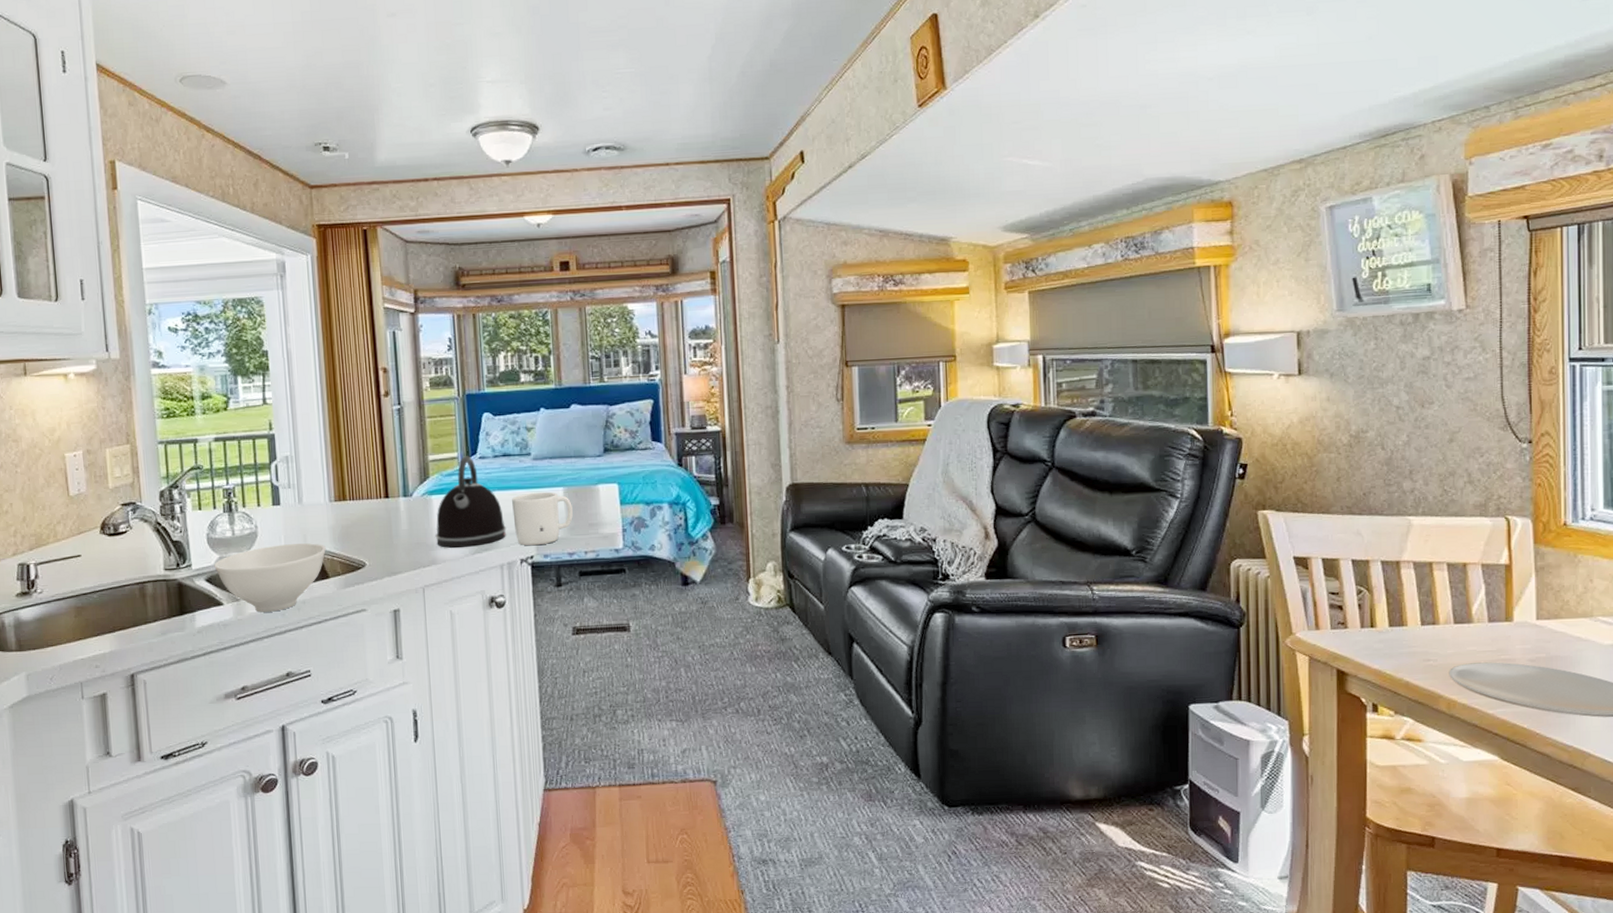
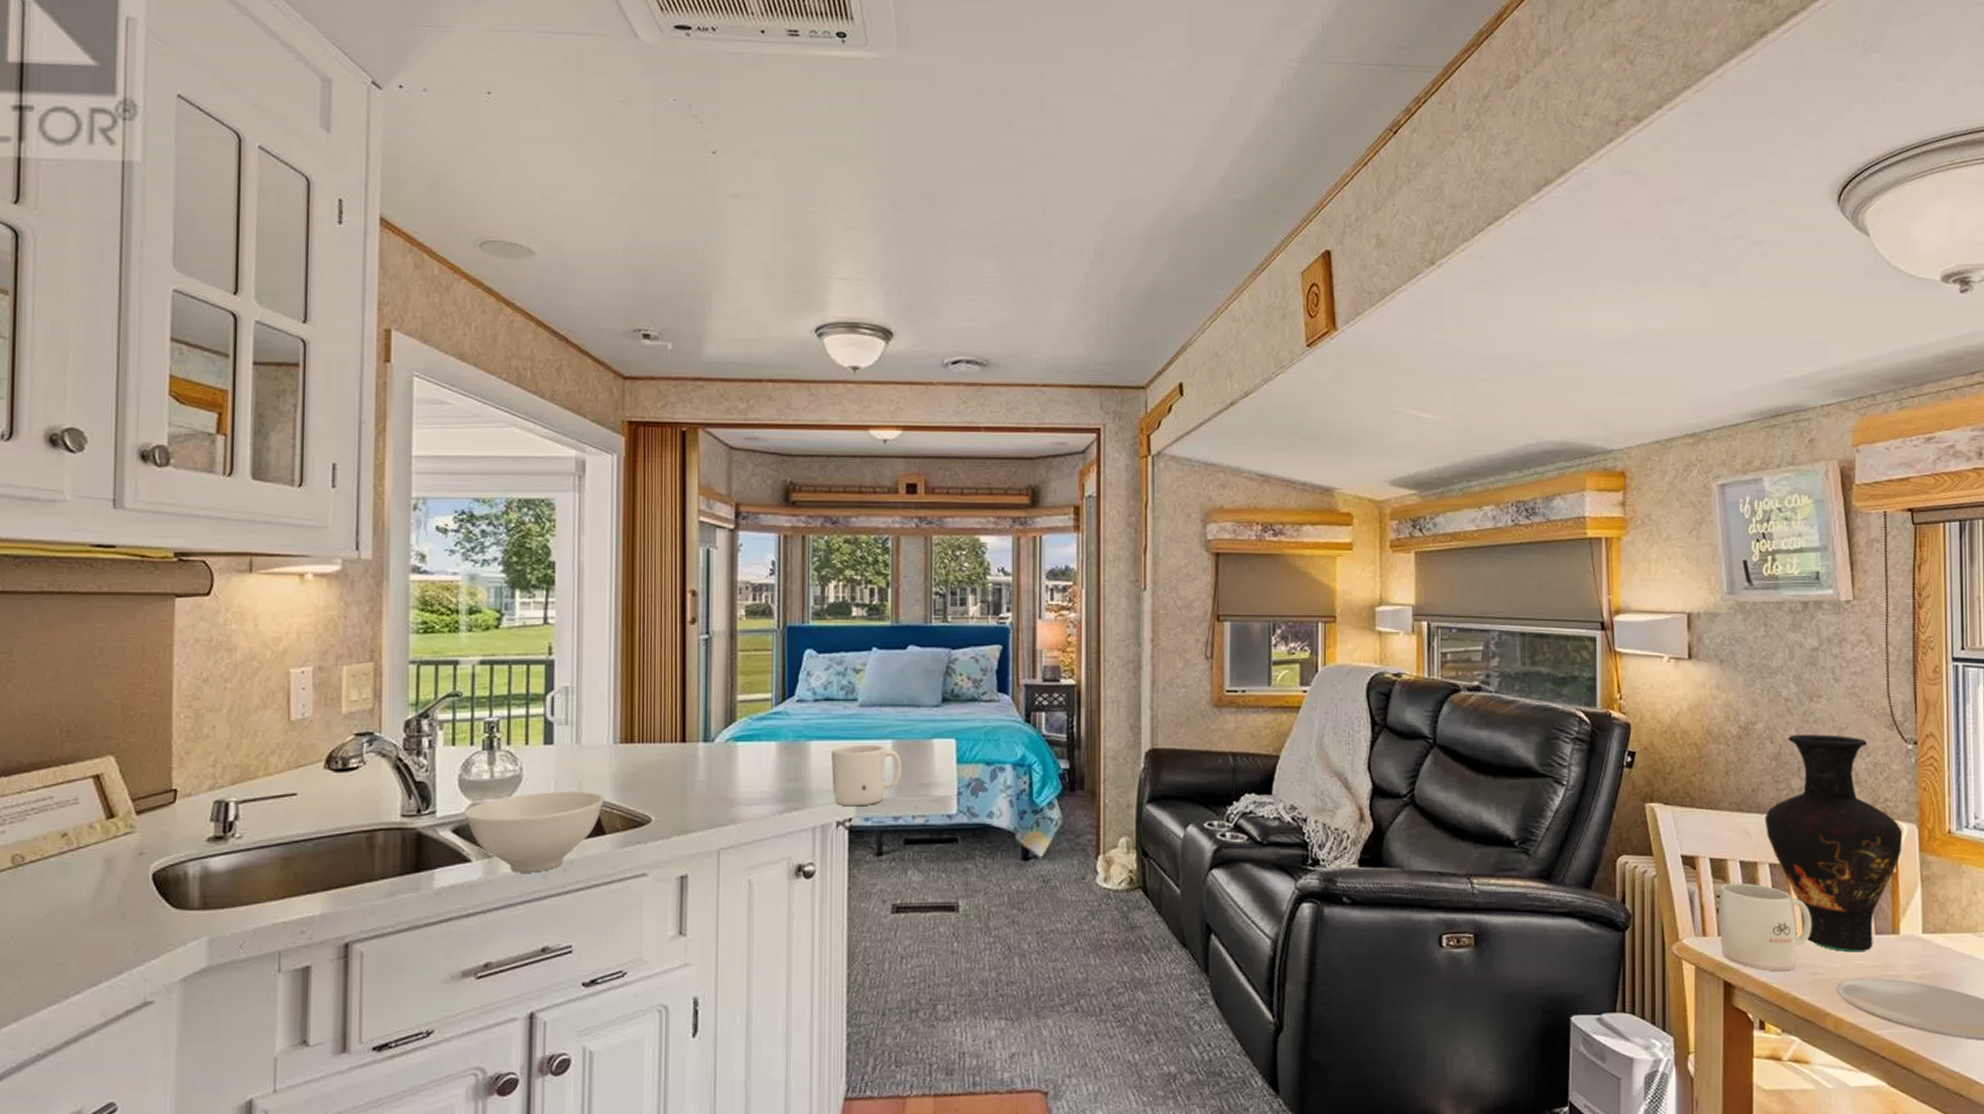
kettle: present [435,456,507,549] -> none [737,698,823,806]
mug: none [1330,580,1425,660] -> present [1718,883,1812,972]
vase: none [1376,438,1517,640] -> present [1765,734,1903,953]

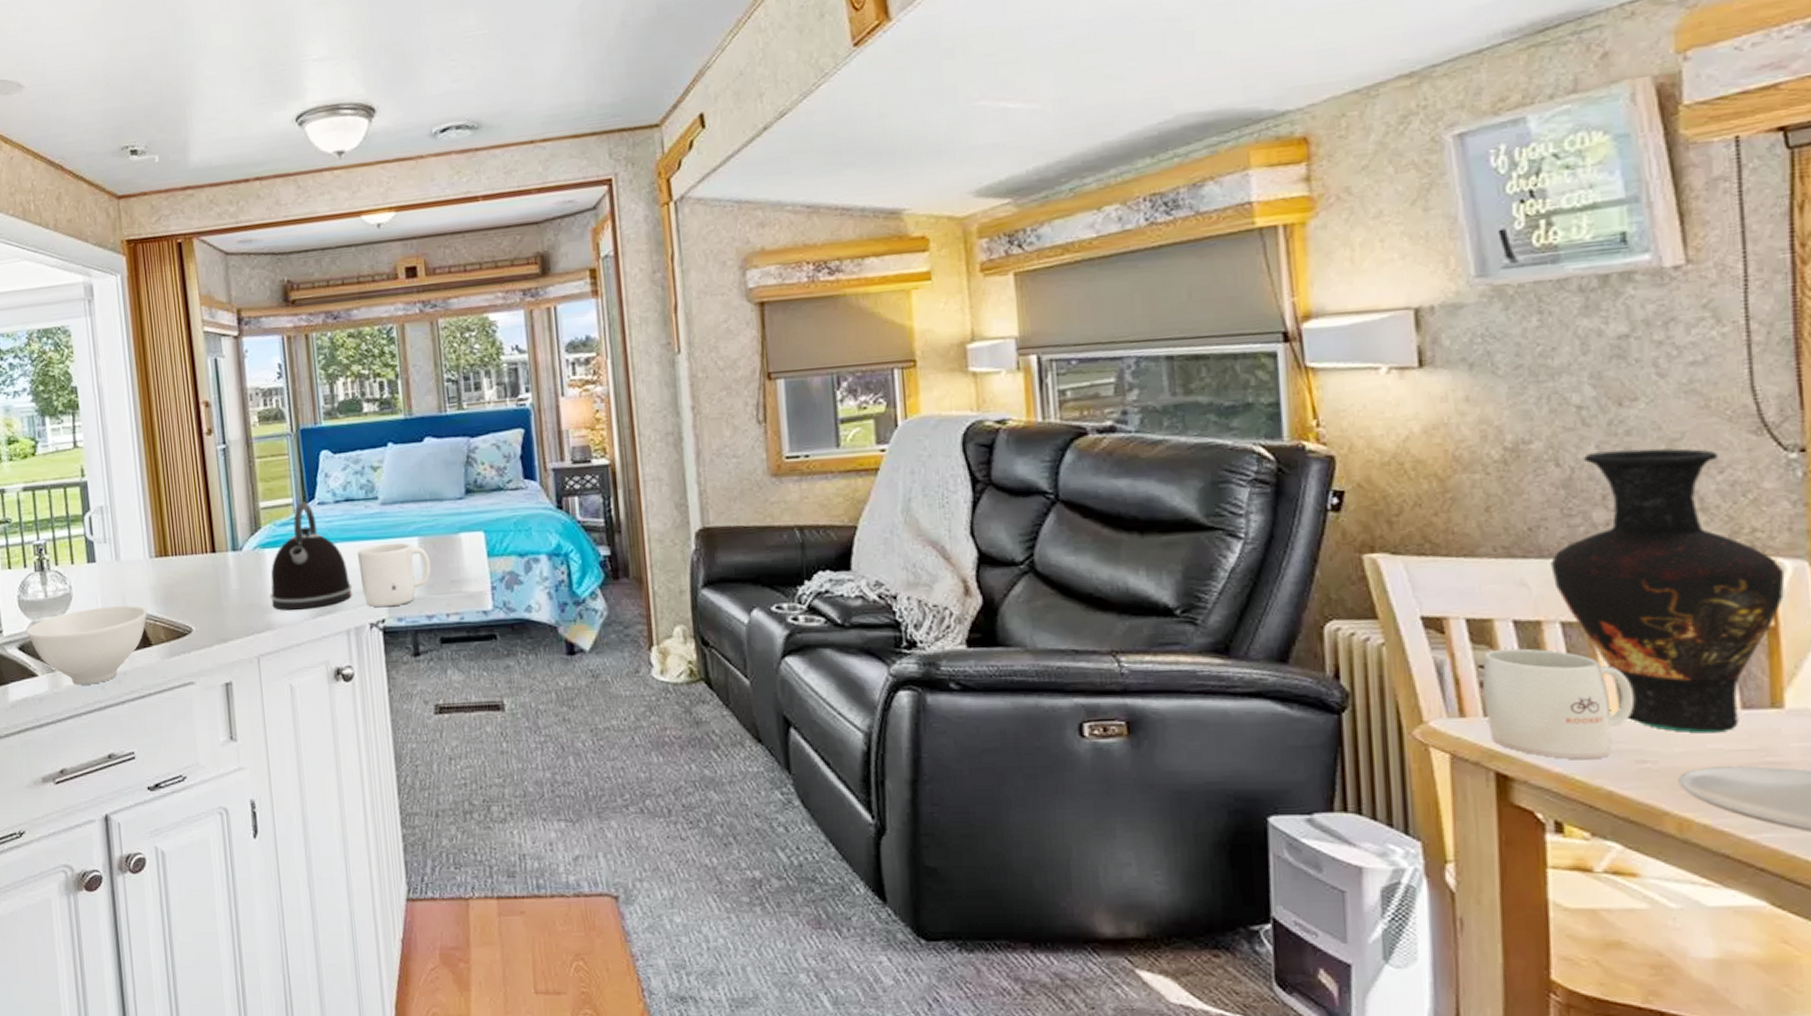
kettle: none [737,698,823,806] -> present [269,501,353,611]

